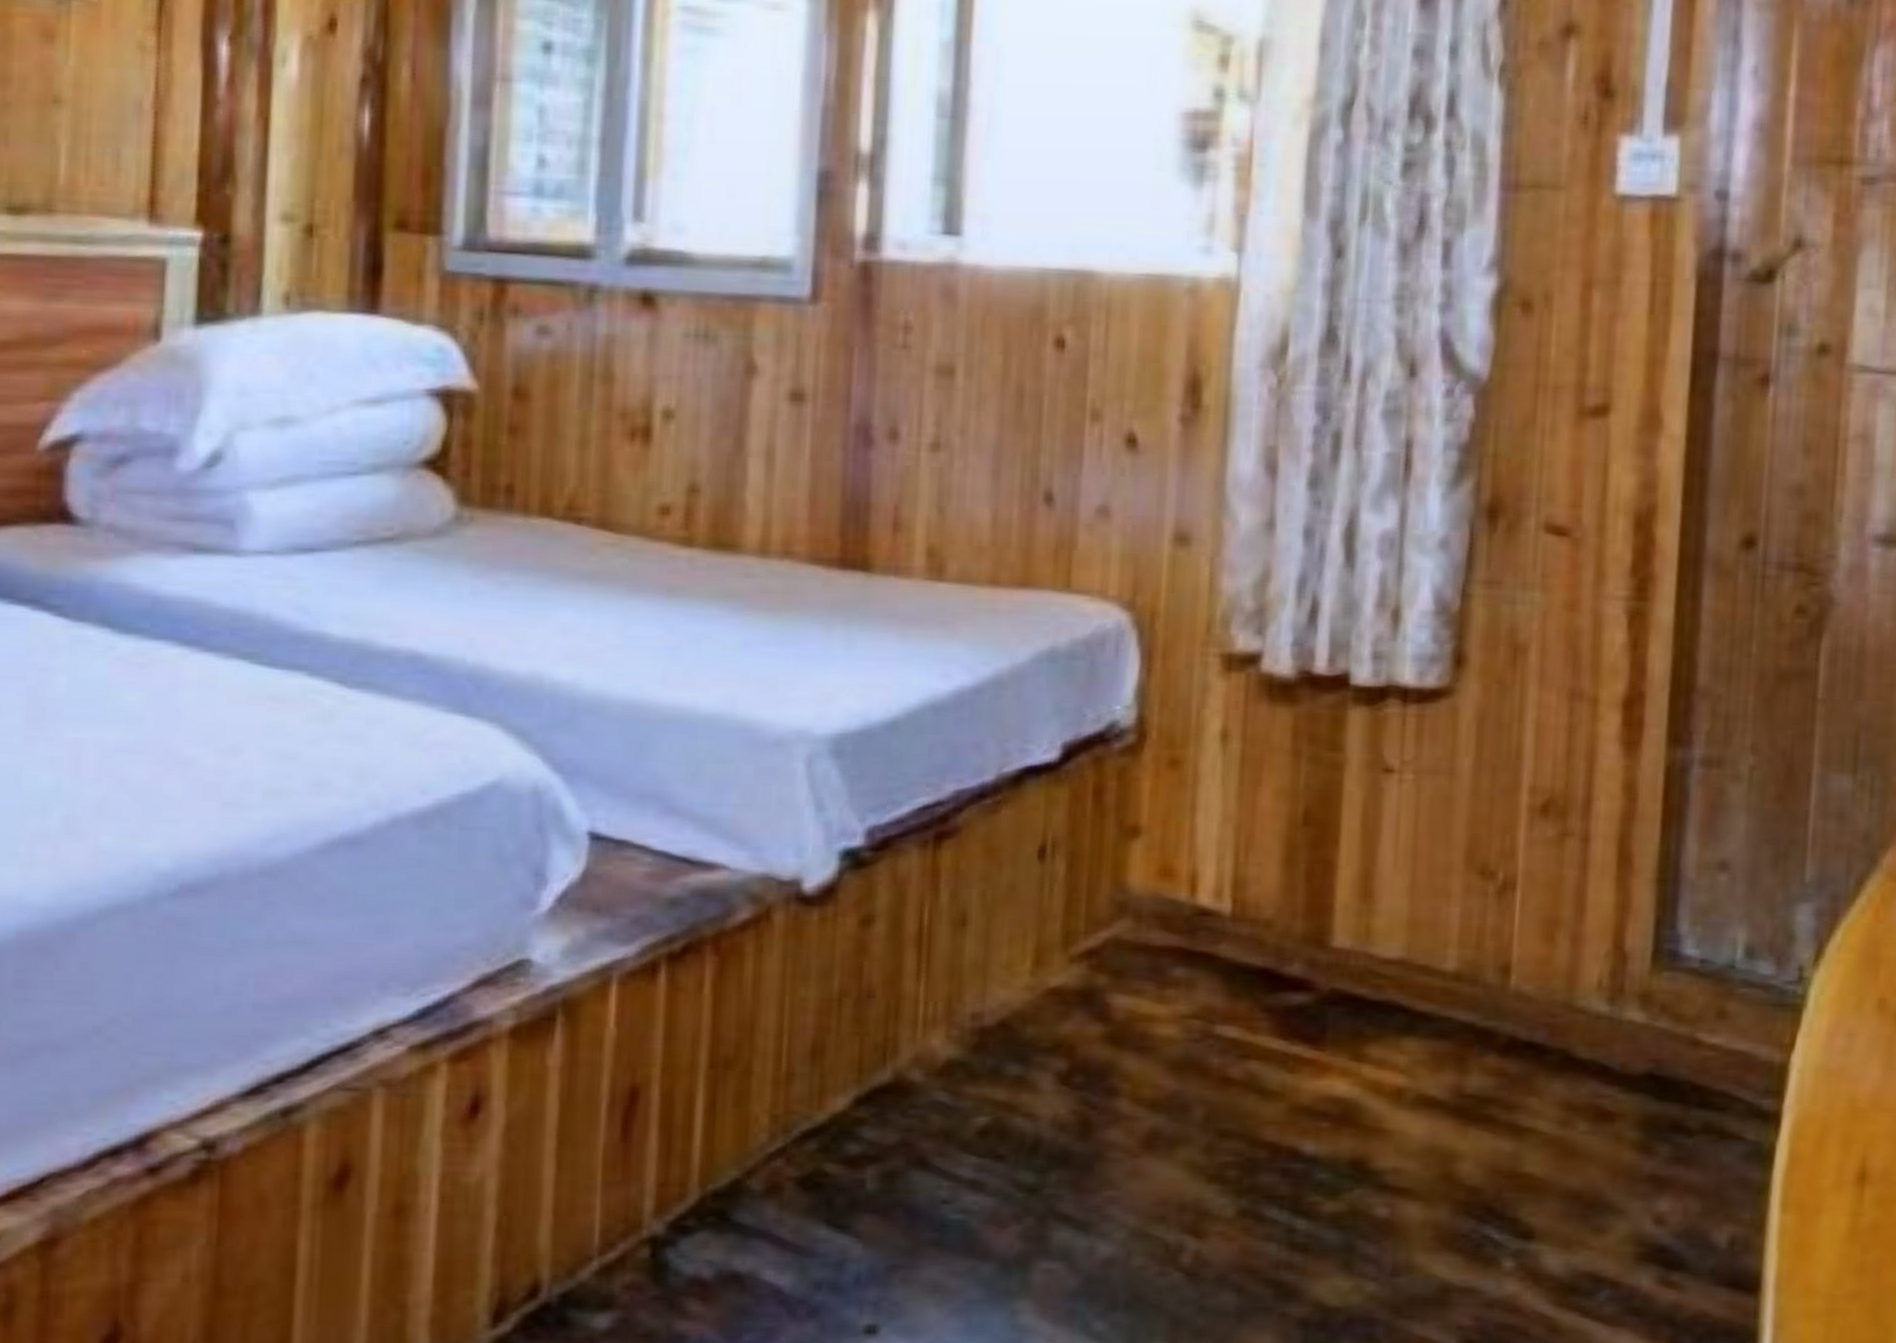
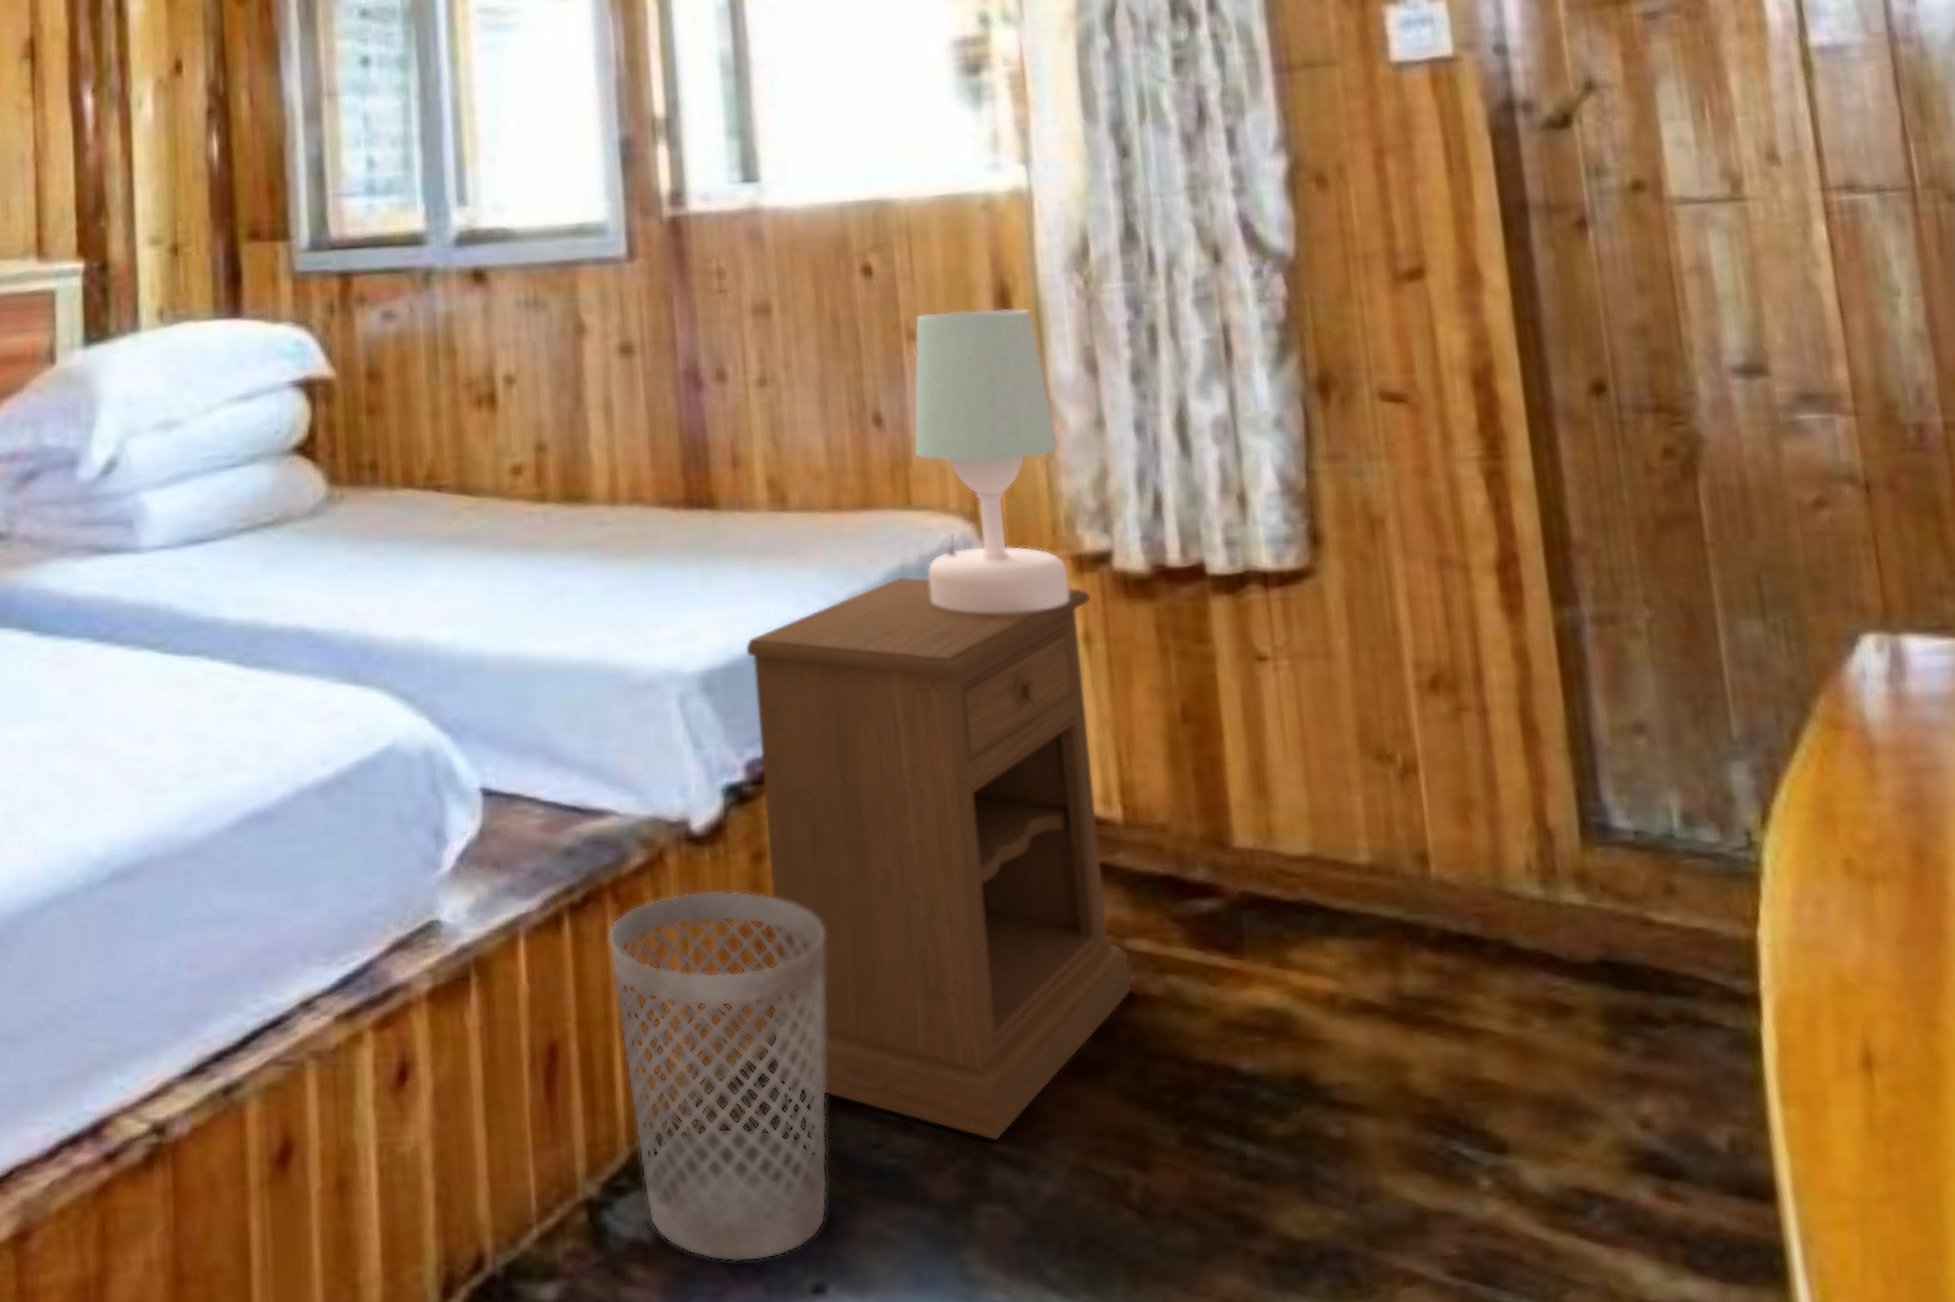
wastebasket: none [703,950,924,1302] -> present [607,890,828,1262]
nightstand: none [860,658,1235,1203] -> present [746,576,1132,1141]
table lamp: none [1075,394,1226,706] -> present [913,308,1070,614]

